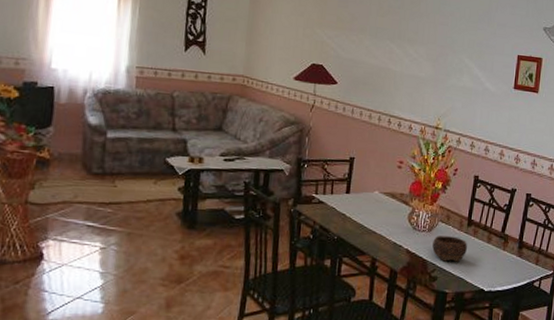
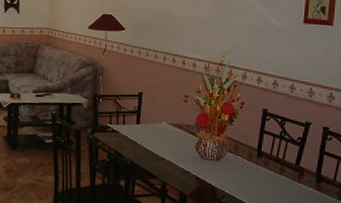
bowl: present [432,236,468,262] -> none [221,165,259,191]

